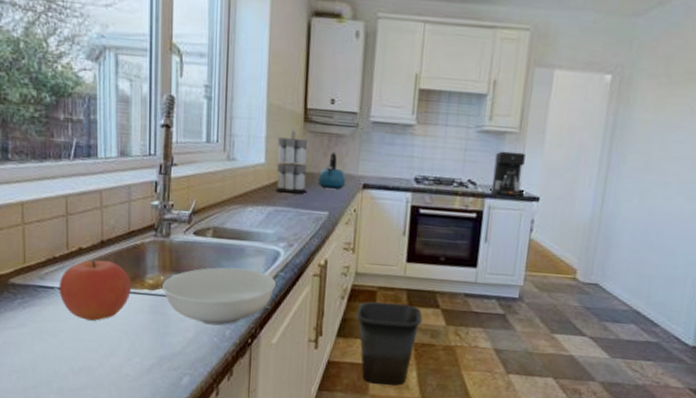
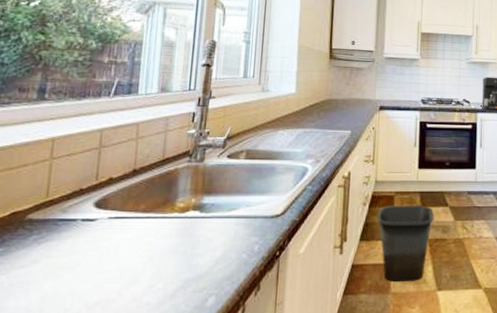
fruit: present [58,260,132,321] -> none [81,188,162,250]
bowl: present [162,267,276,326] -> none [193,185,304,242]
spice rack: present [275,130,308,196] -> none [304,65,333,118]
kettle: present [317,153,347,190] -> none [341,82,366,112]

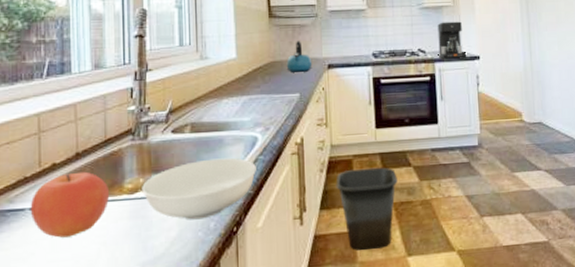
fruit: none [81,188,162,250] -> present [30,171,110,238]
bowl: none [193,185,304,242] -> present [142,158,256,220]
kettle: none [341,82,366,112] -> present [286,41,313,74]

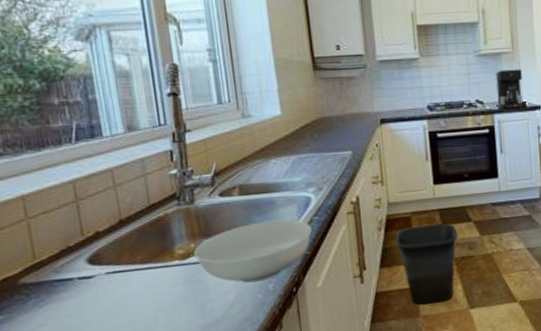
fruit: present [30,171,110,238] -> none [77,238,161,306]
kettle: present [286,41,313,74] -> none [335,95,364,130]

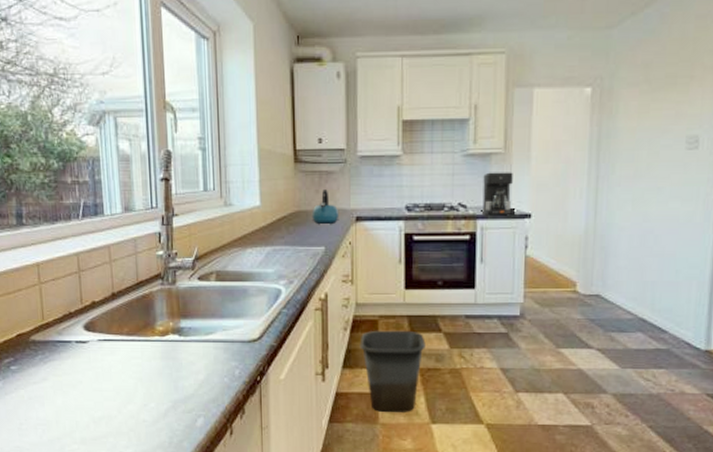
bowl: present [193,219,312,283] -> none [172,308,280,366]
kettle: none [335,95,364,130] -> present [312,189,339,225]

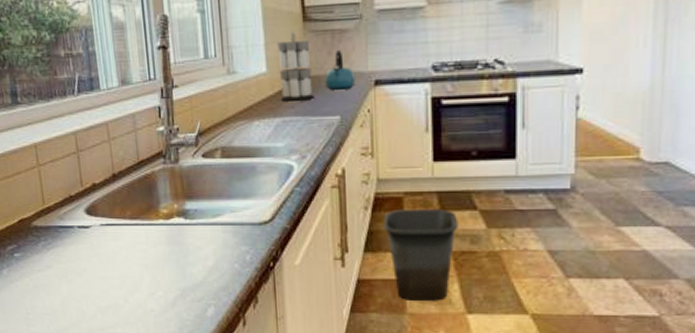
spice rack: none [271,171,304,234] -> present [277,32,316,103]
coffee maker: present [482,172,515,216] -> none [523,19,563,73]

